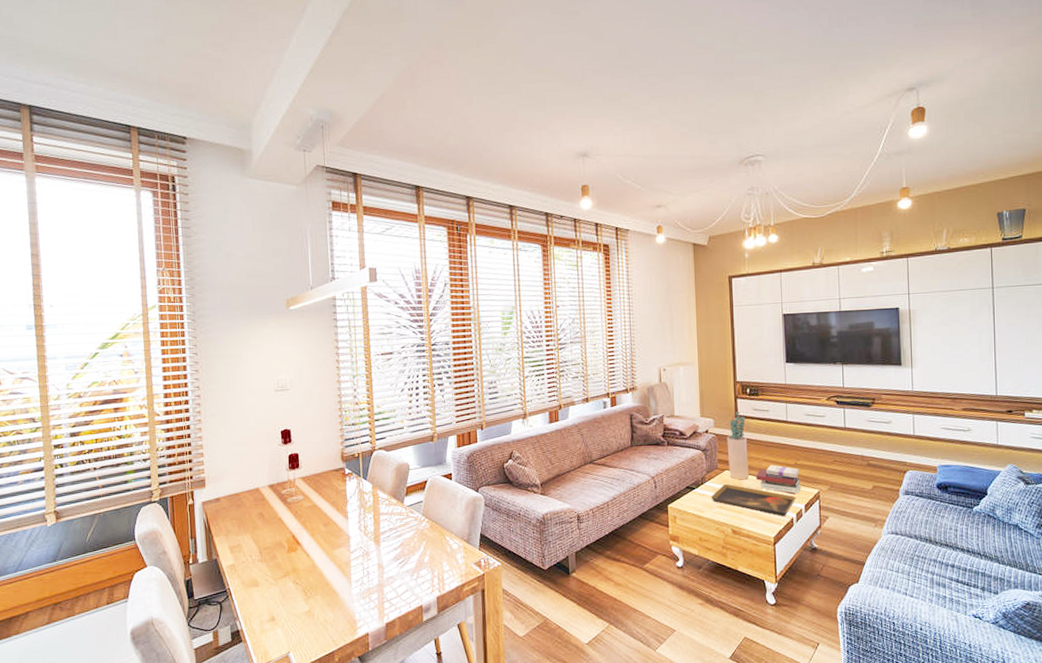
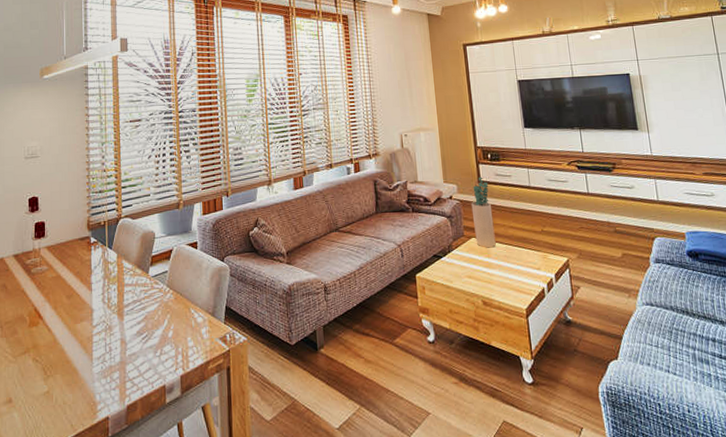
decorative tray: present [710,484,796,516] -> none [458,252,546,286]
books: present [756,465,802,495] -> none [503,232,550,263]

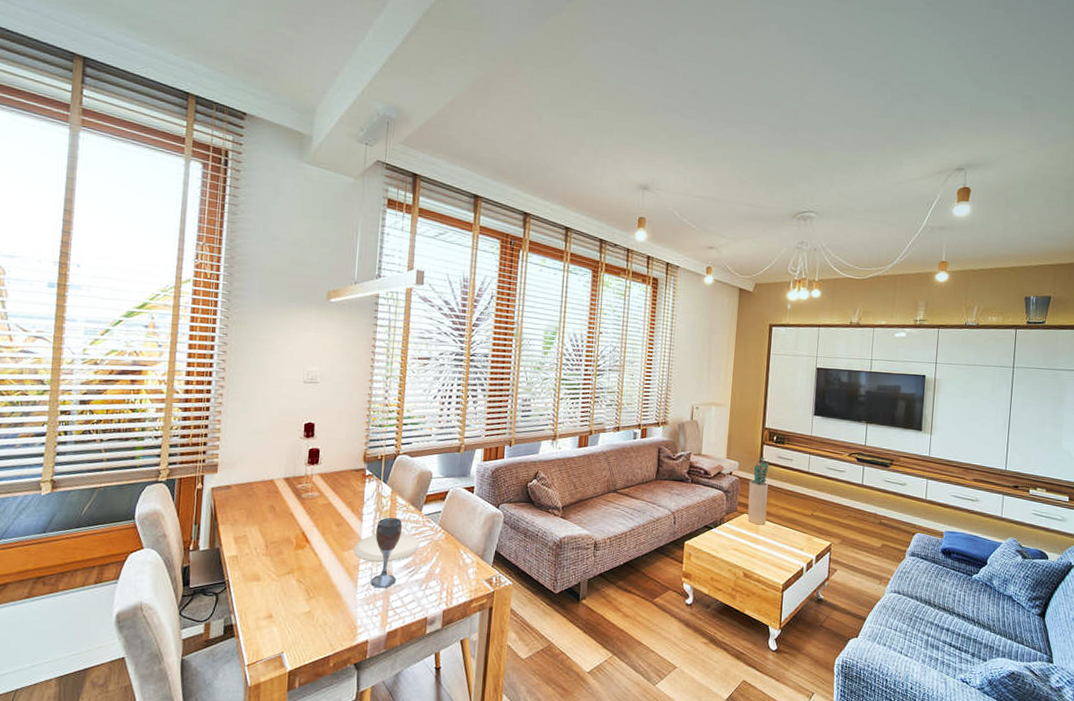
plate: none [86,298,150,332] -> present [354,533,419,563]
cup: none [105,282,132,359] -> present [370,517,403,589]

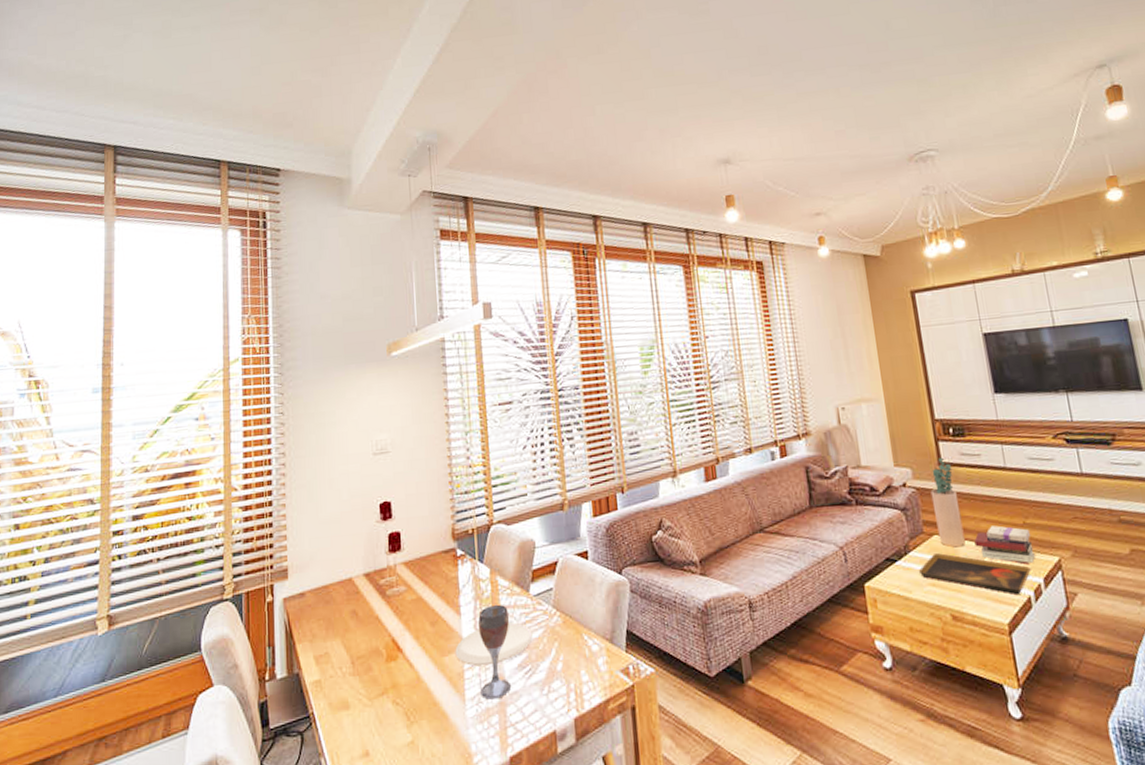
decorative tray: none [726,527,809,564] -> present [918,553,1031,594]
books: none [772,513,815,545] -> present [974,525,1037,565]

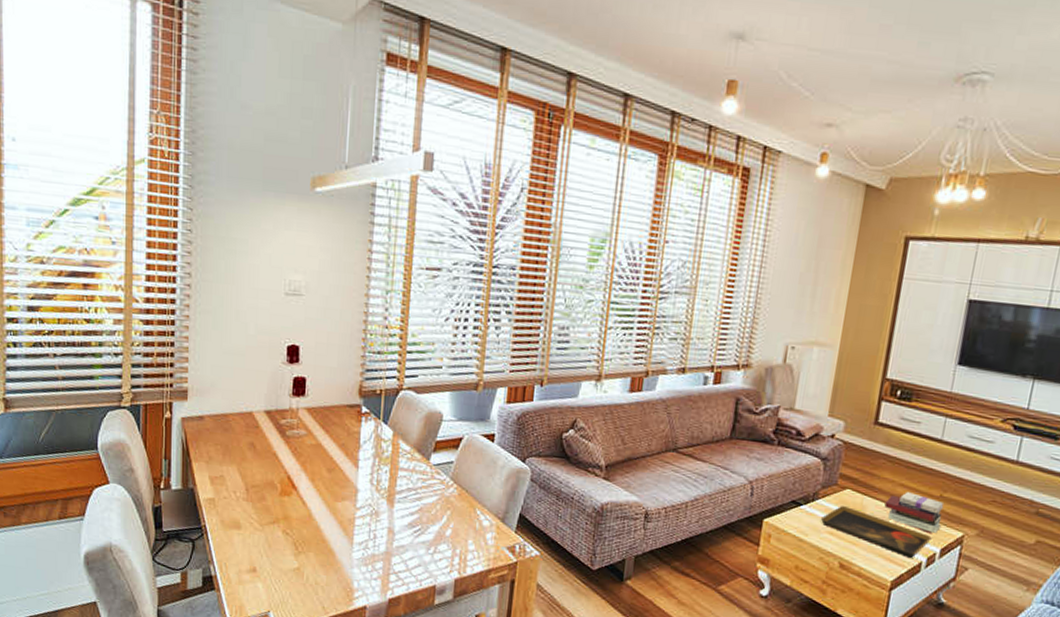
plate: present [455,622,533,667] -> none [348,484,427,518]
cup: present [477,604,511,700] -> none [368,465,407,549]
vase: present [930,454,966,548] -> none [850,414,888,505]

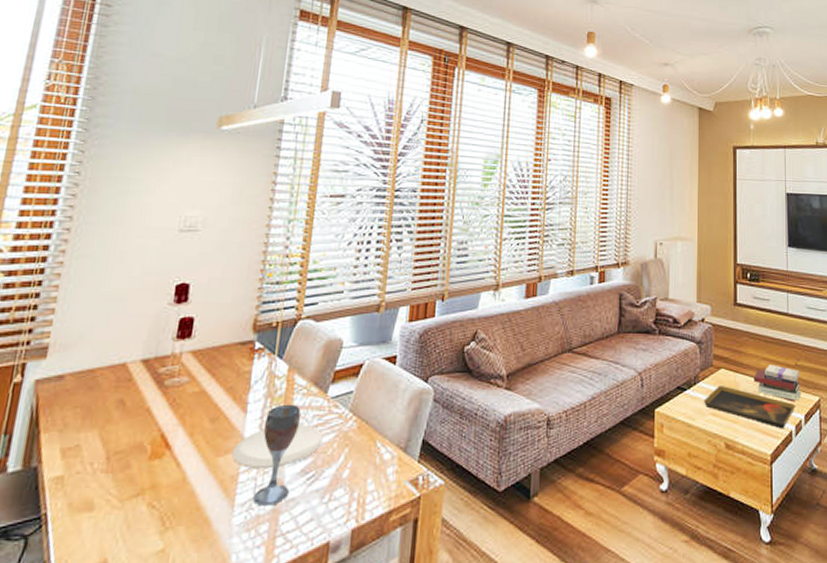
plate: none [348,484,427,518] -> present [232,424,323,470]
cup: none [368,465,407,549] -> present [253,404,302,506]

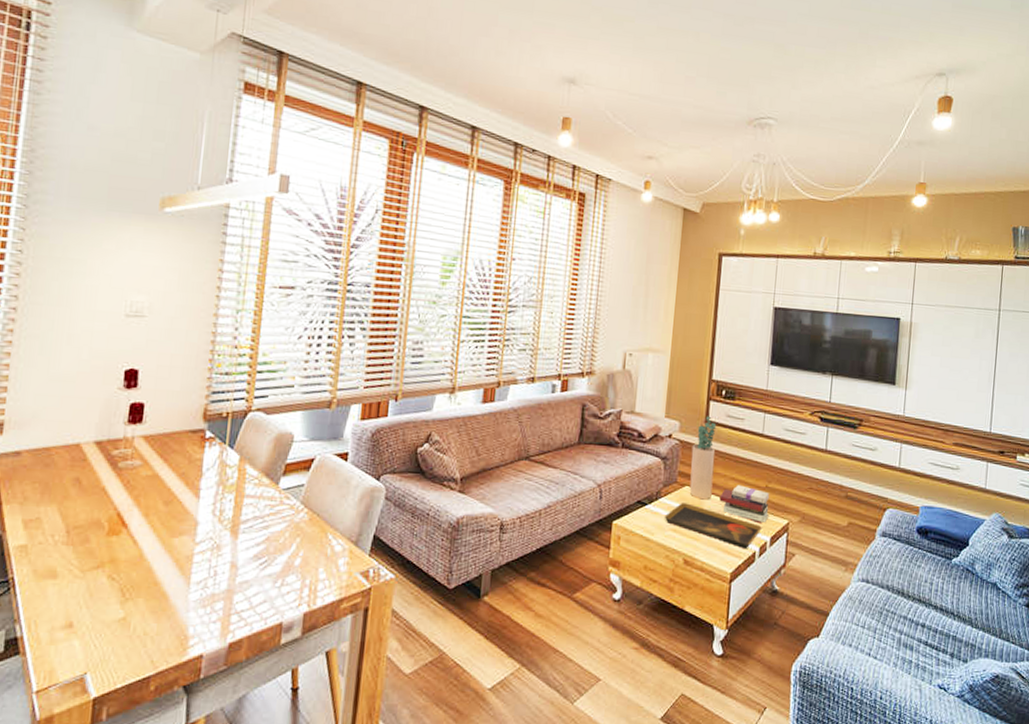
plate: present [232,424,323,470] -> none [186,513,275,552]
cup: present [253,404,302,506] -> none [208,492,254,586]
vase: none [724,296,746,382] -> present [689,413,717,500]

